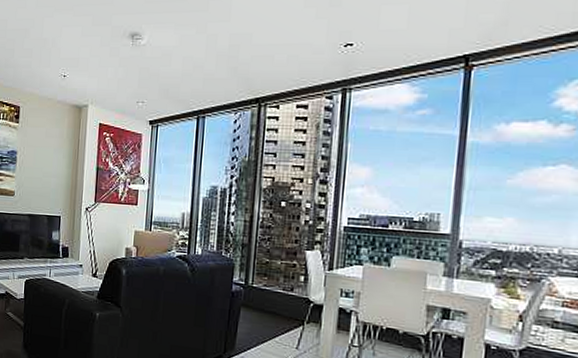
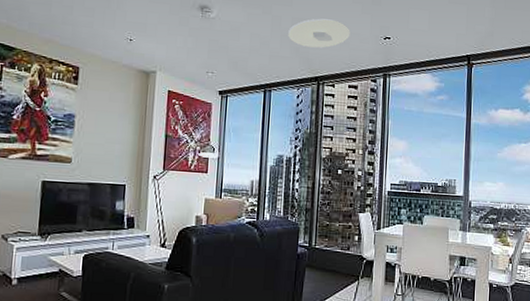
ceiling light: none [225,31,301,65] -> present [288,18,350,48]

